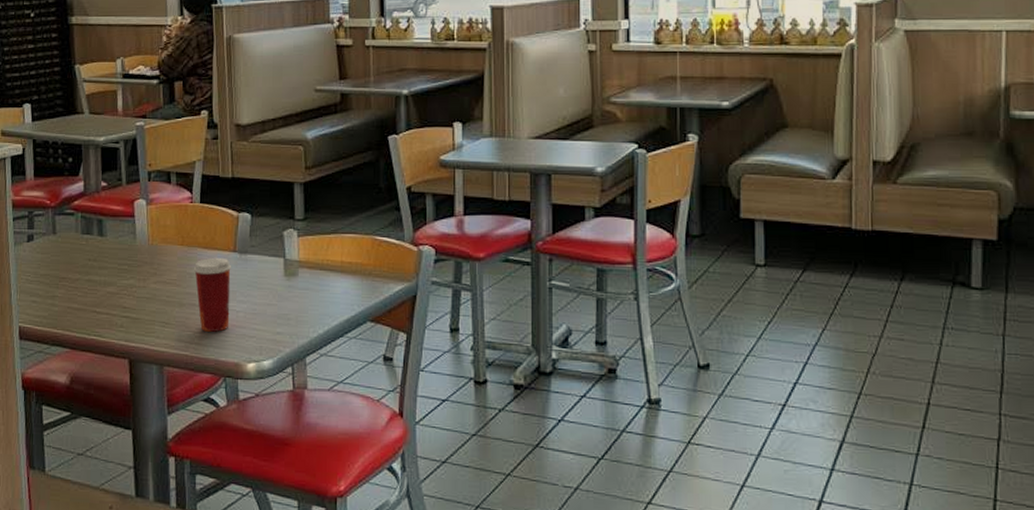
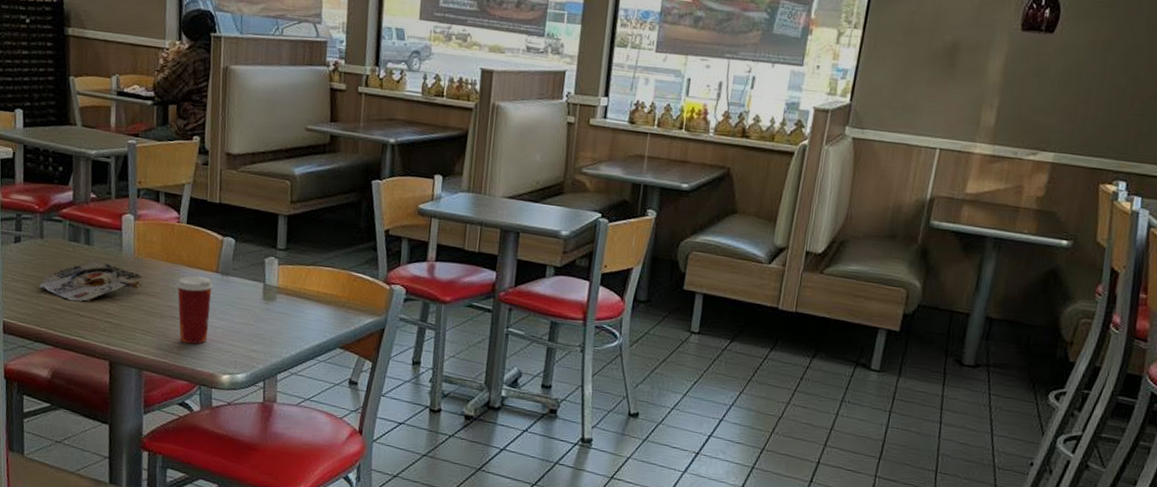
food tray: none [54,249,158,298] -> present [39,258,143,302]

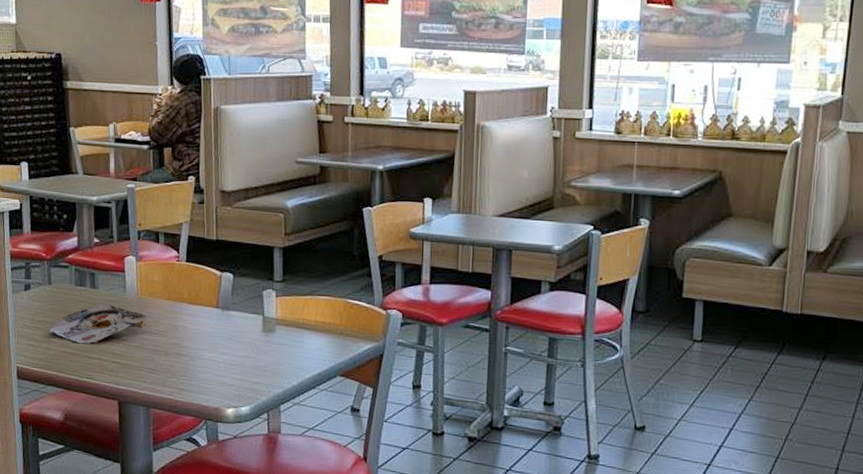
paper cup: present [176,275,214,344] -> none [178,312,215,380]

